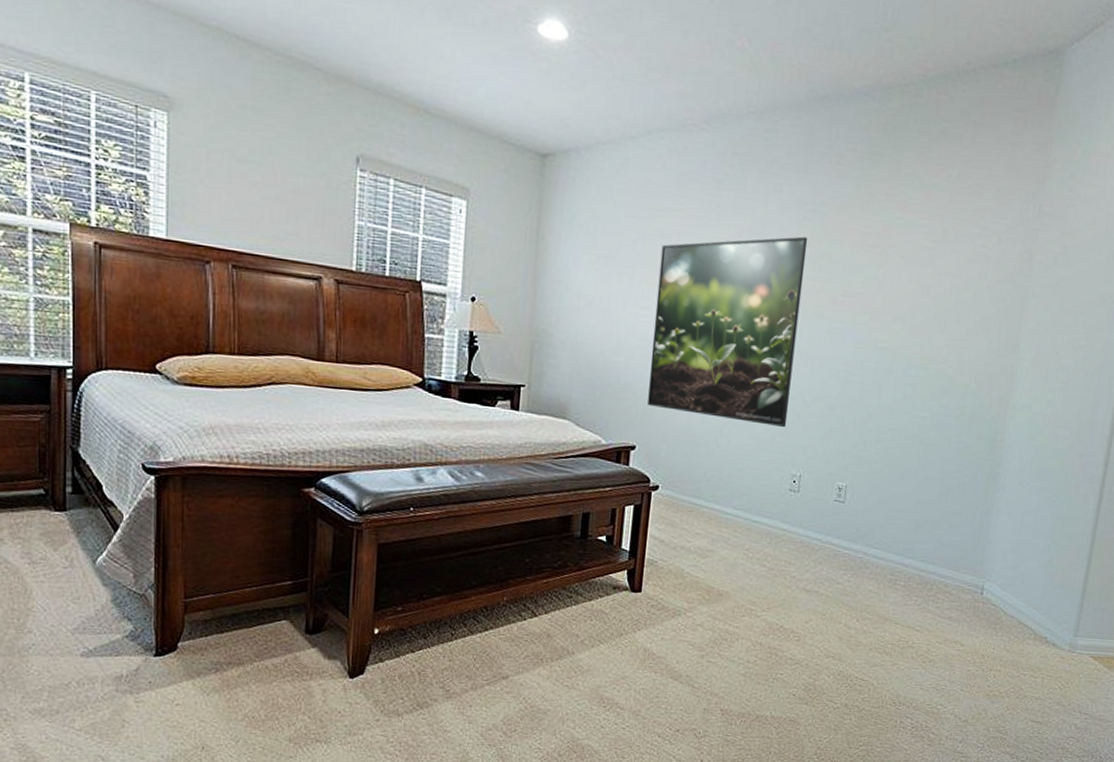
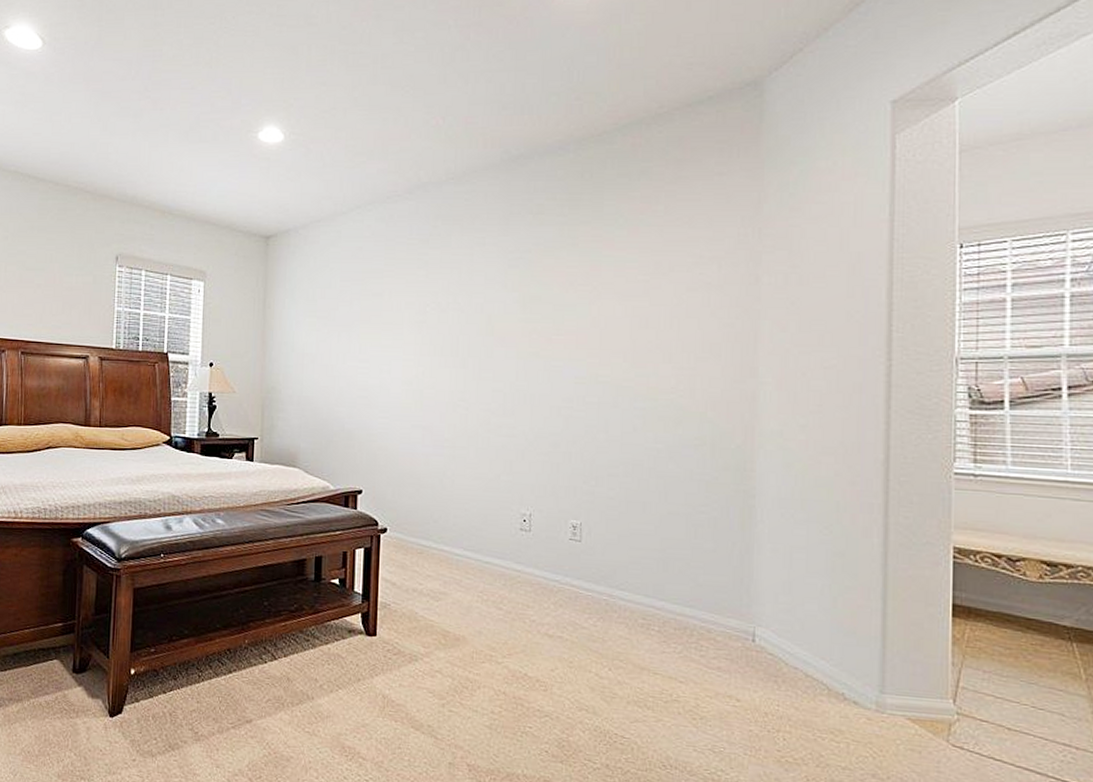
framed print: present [647,236,808,428] -> none [371,283,516,467]

